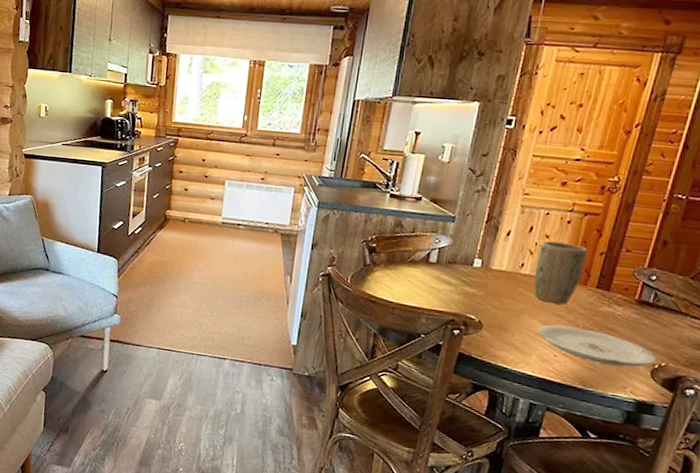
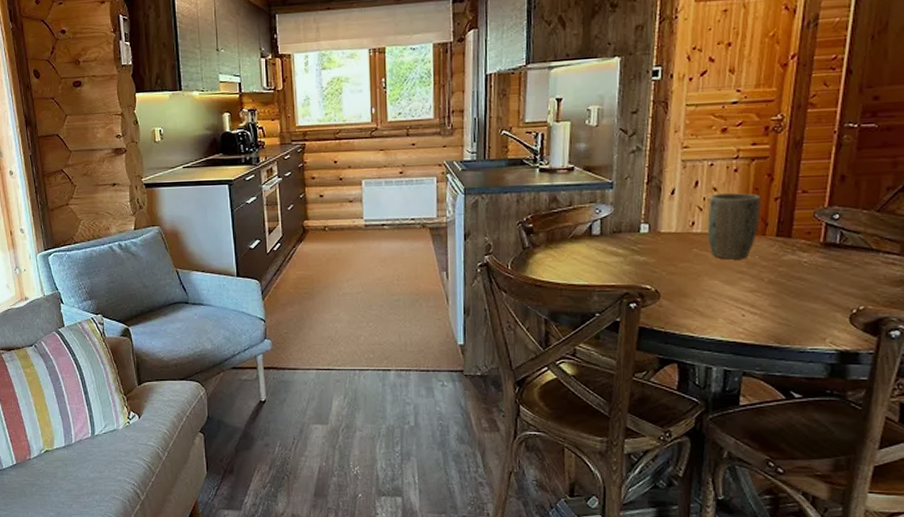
plate: present [537,324,658,367] -> none [720,282,854,316]

